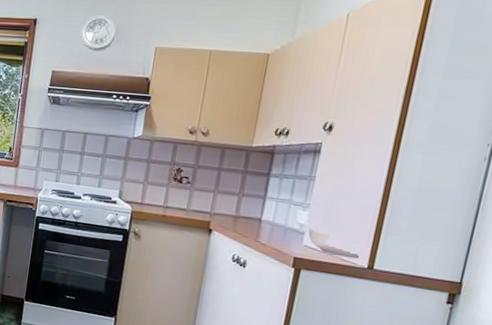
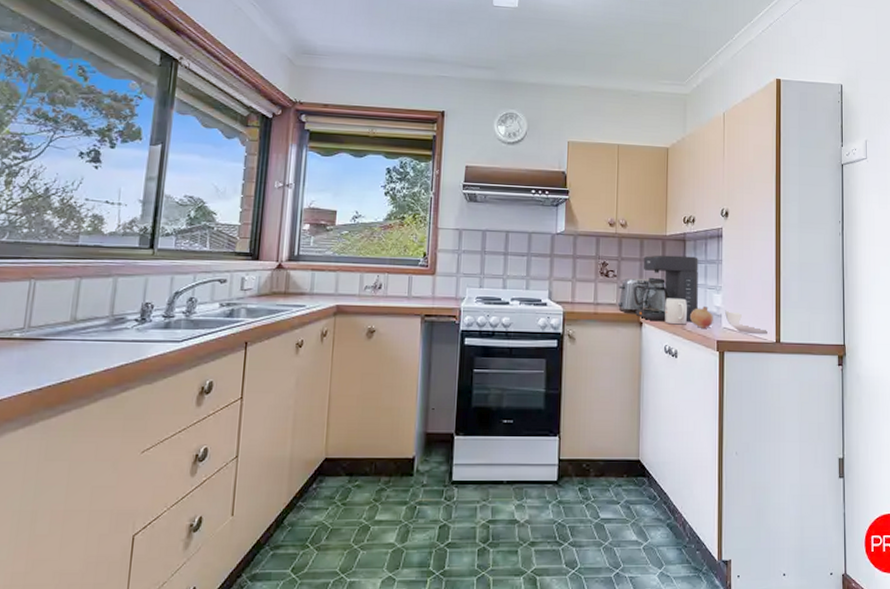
toaster: none [188,185,244,221] -> present [618,277,665,314]
coffee maker: none [205,165,287,235] -> present [633,255,698,321]
mug: none [237,209,266,238] -> present [665,298,688,325]
fruit: none [266,221,294,244] -> present [690,305,713,328]

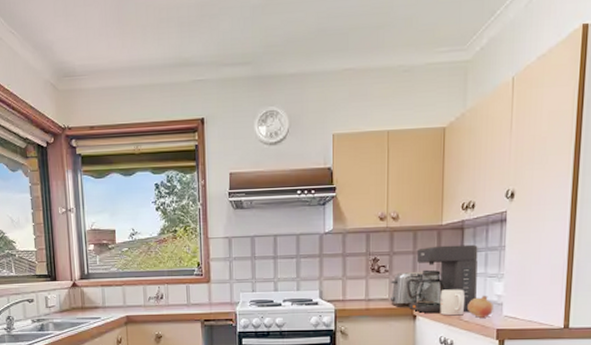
bowl: present [725,310,770,335] -> none [507,298,557,322]

